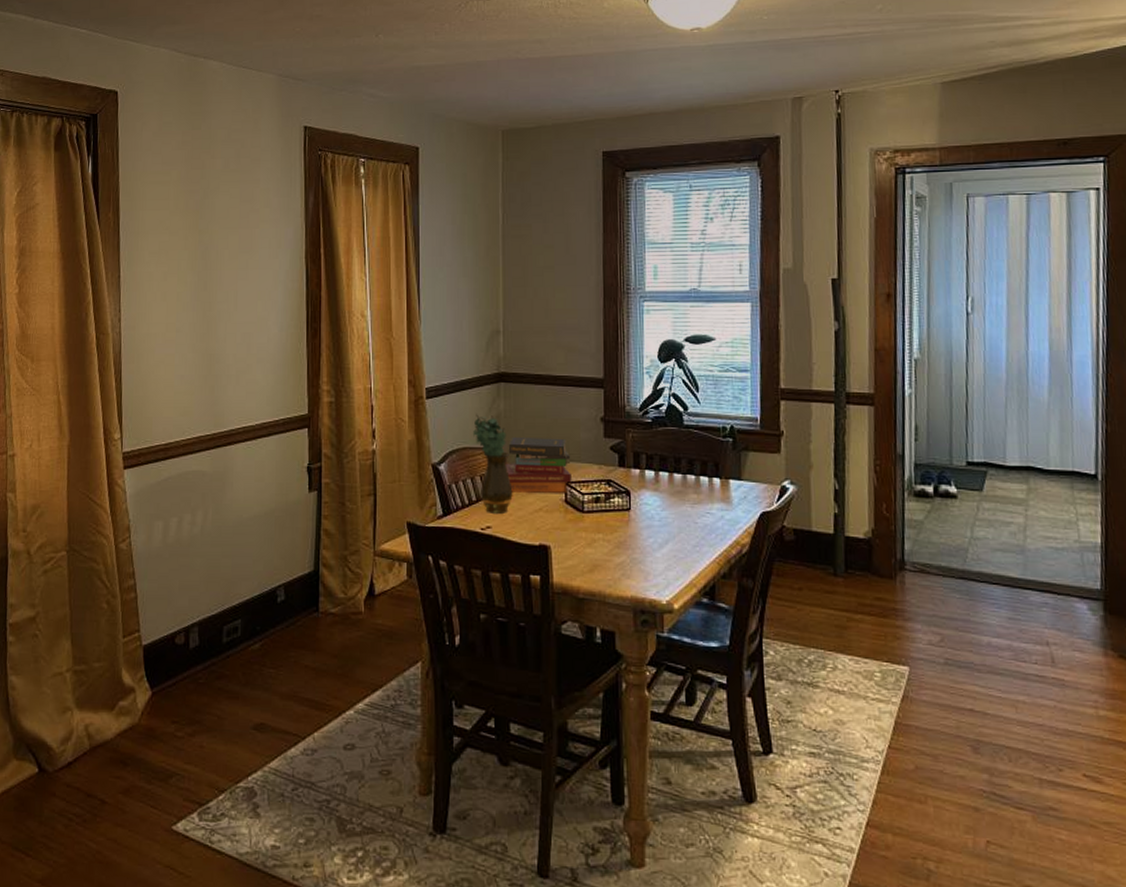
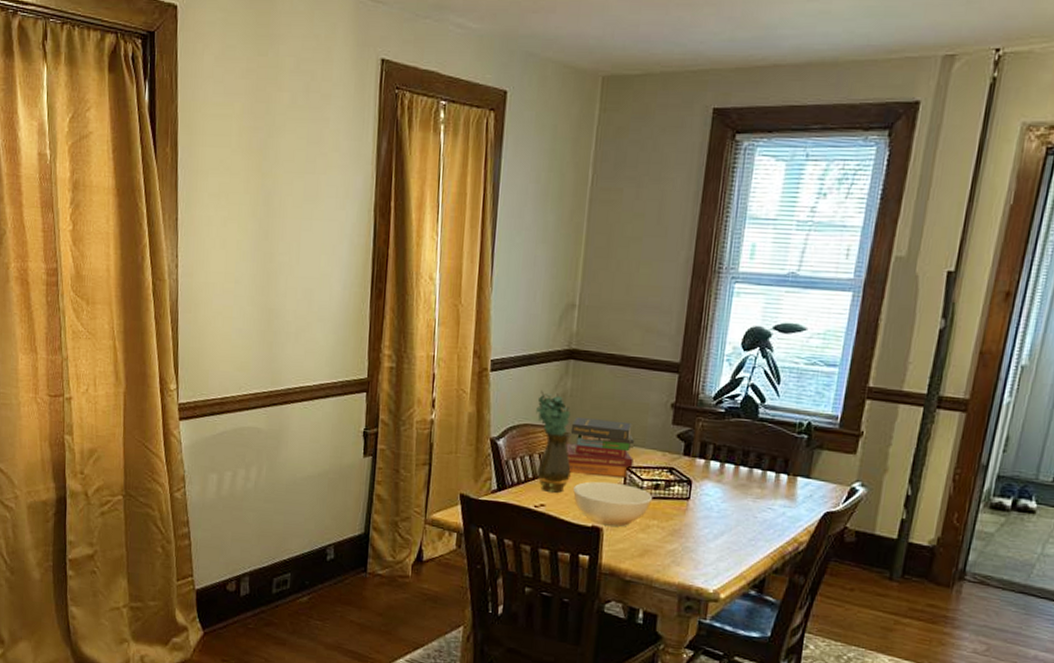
bowl: none [517,498,595,543] -> present [573,481,653,527]

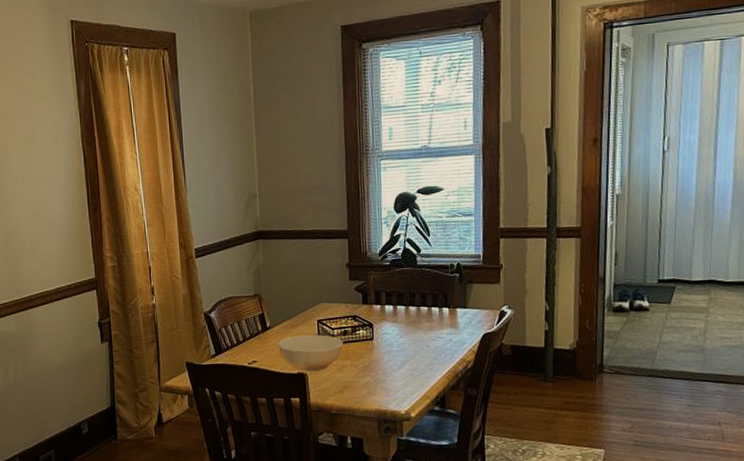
vase: present [536,391,572,493] -> none [238,268,274,350]
books: present [566,416,635,478] -> none [266,283,323,332]

